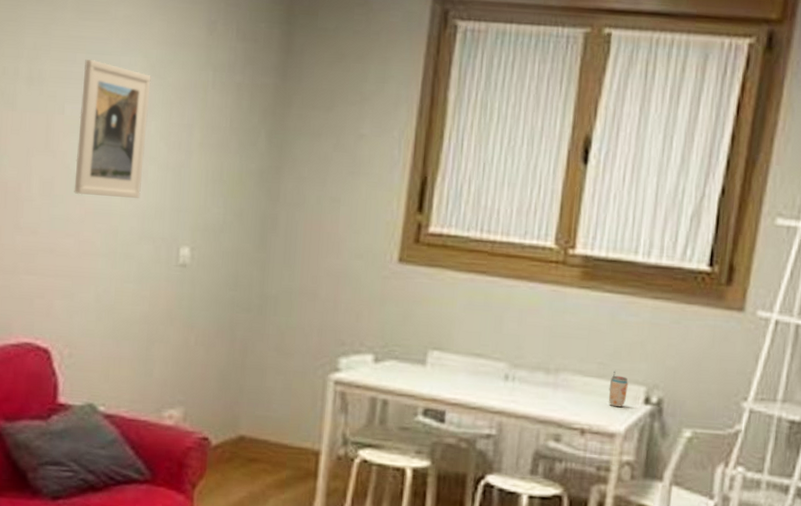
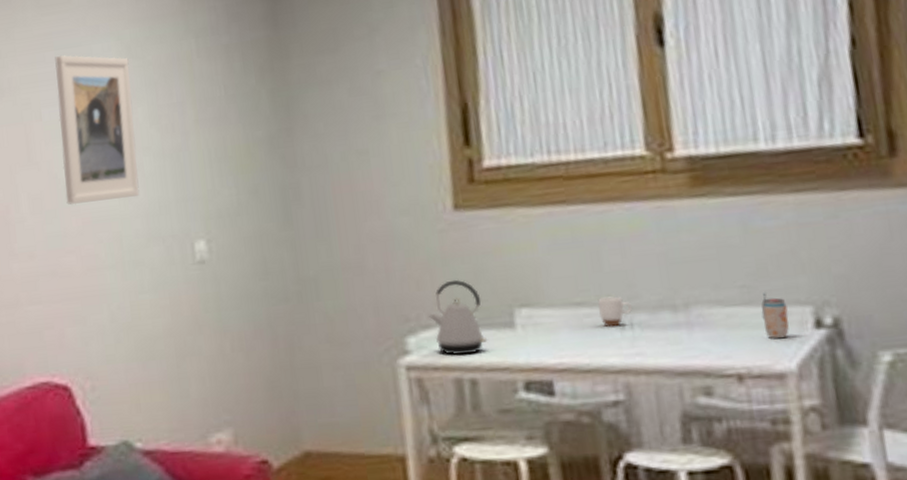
kettle: none [361,318,405,380] -> present [429,279,488,356]
mug: none [492,353,518,378] -> present [598,296,633,328]

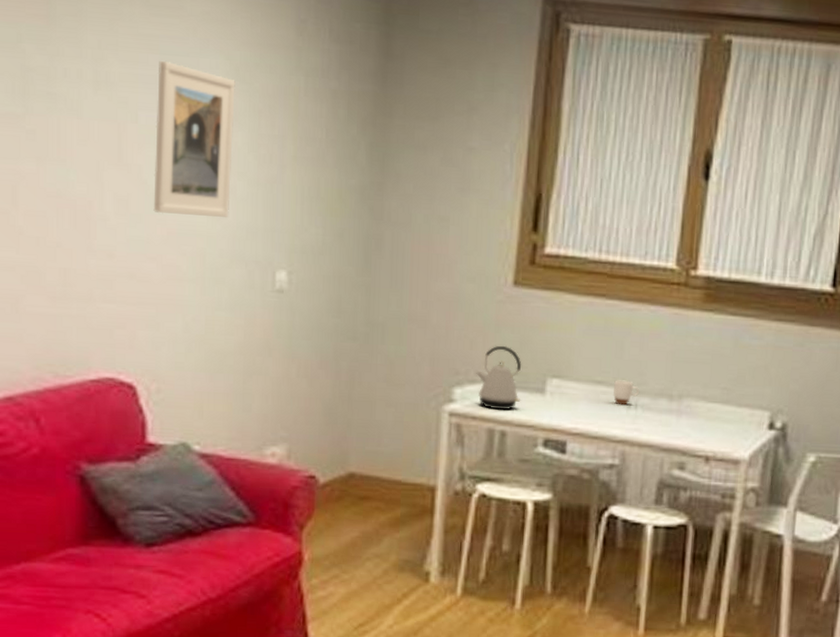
beverage can: present [761,292,789,339] -> none [732,396,752,434]

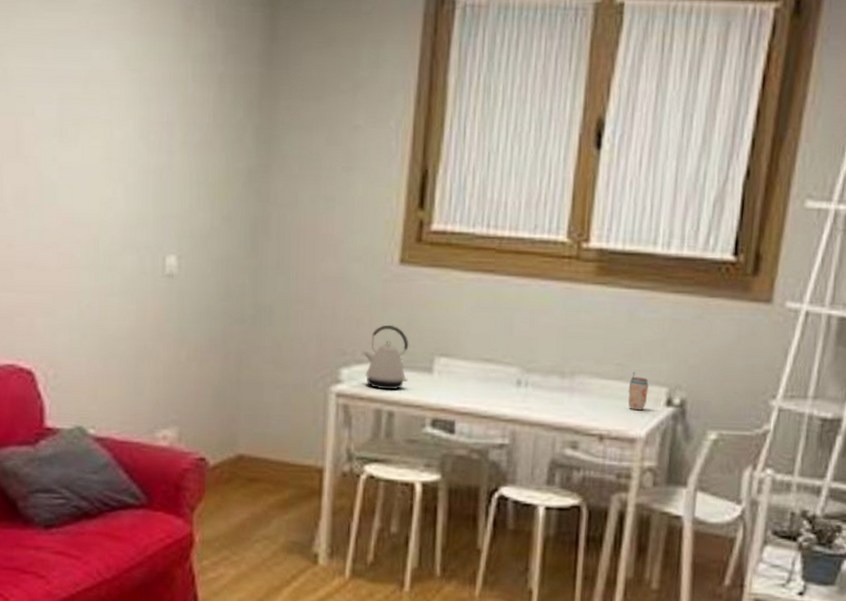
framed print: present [153,60,235,217] -> none [49,53,126,205]
mug: present [613,380,640,406] -> none [503,357,530,384]
beverage can: none [732,396,752,434] -> present [627,372,649,411]

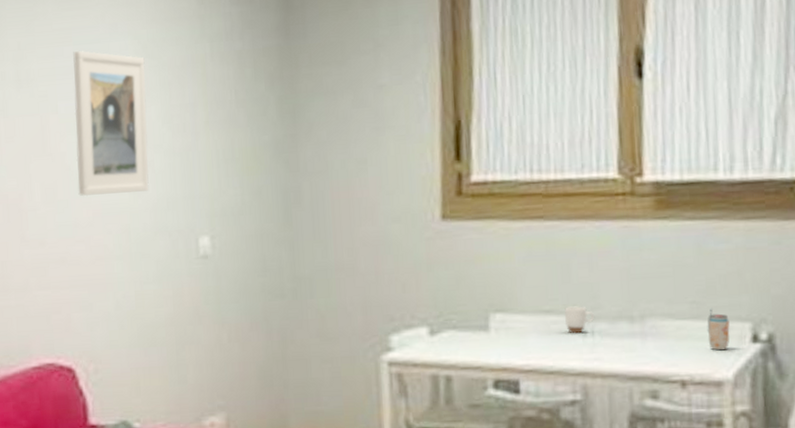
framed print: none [49,53,126,205] -> present [72,50,149,197]
kettle: present [363,324,409,390] -> none [412,284,464,354]
mug: none [503,357,530,384] -> present [565,306,595,334]

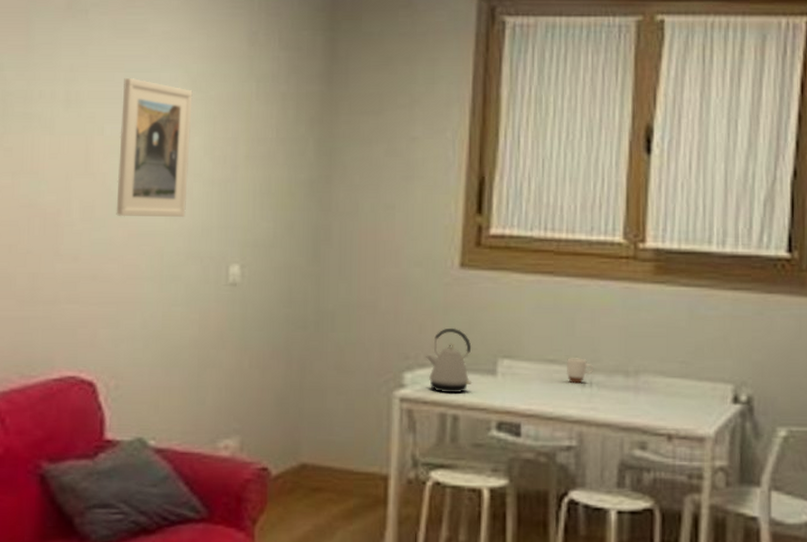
kettle: none [412,284,464,354] -> present [426,327,473,394]
beverage can: present [707,309,730,351] -> none [694,369,714,409]

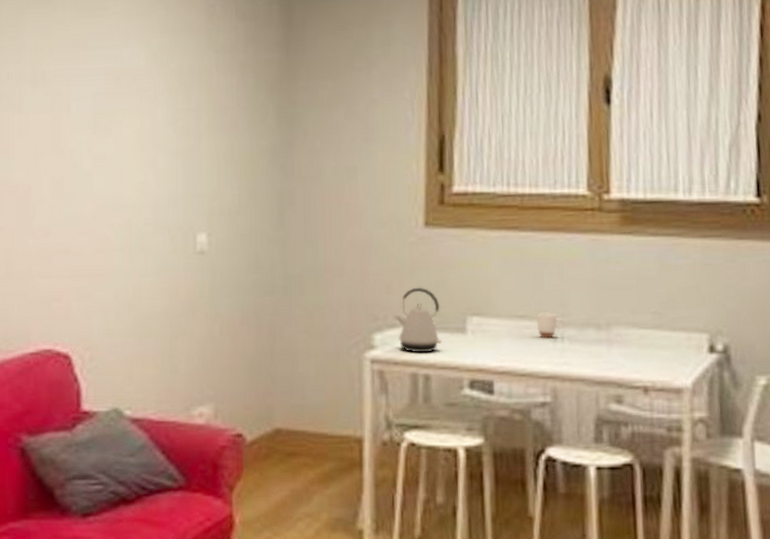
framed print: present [116,77,193,217] -> none [84,55,155,191]

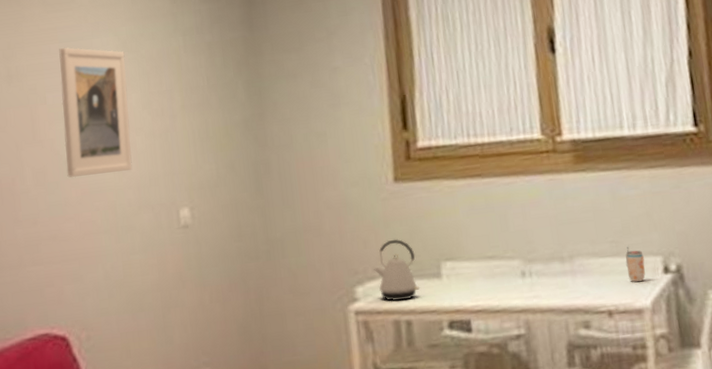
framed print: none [84,55,155,191] -> present [59,47,133,178]
mug: present [537,312,565,339] -> none [505,250,531,276]
beverage can: none [667,319,689,359] -> present [625,246,645,283]

